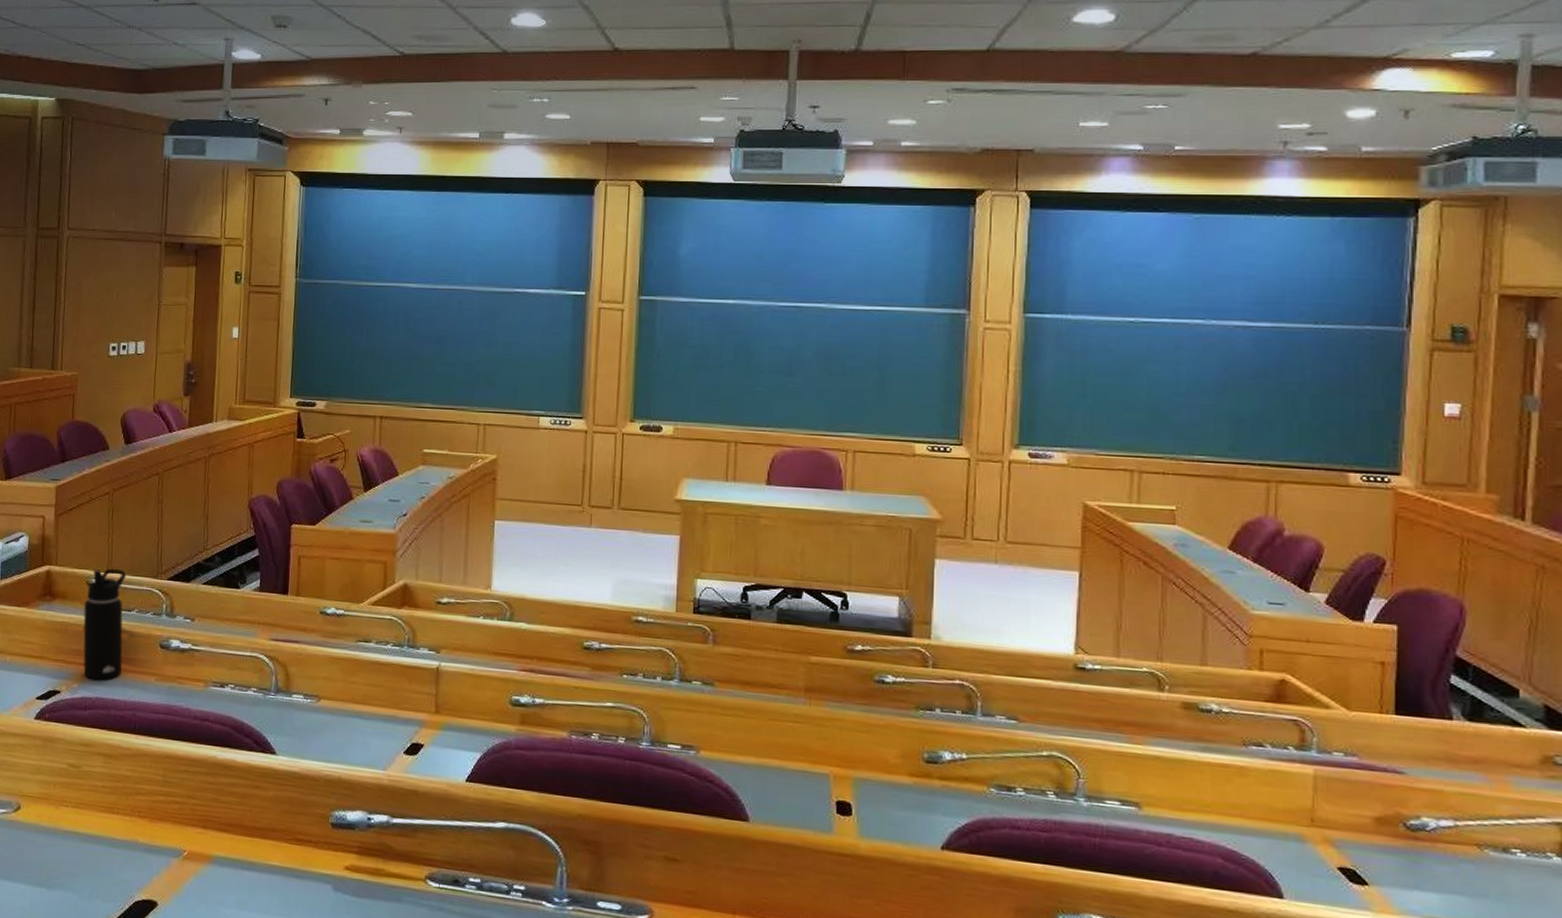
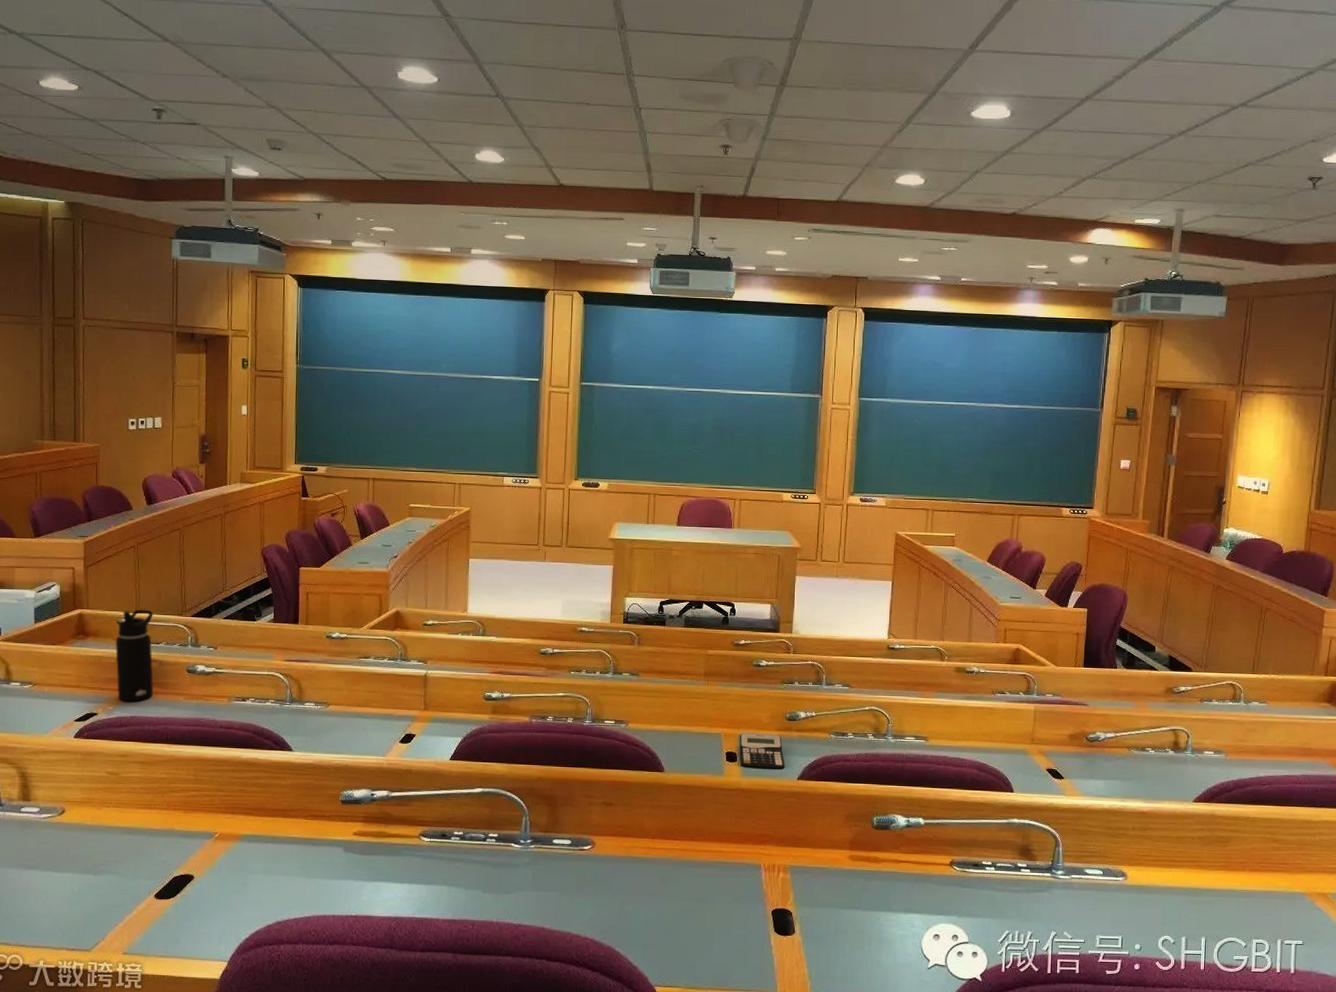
calculator: none [855,776,923,834] -> present [739,733,786,770]

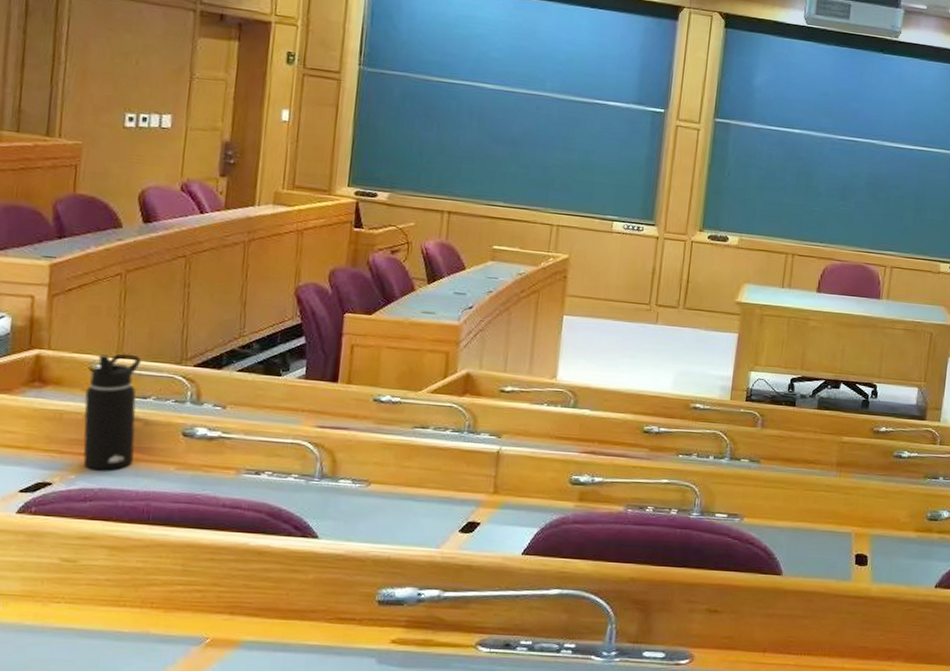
calculator: present [739,733,786,770] -> none [871,533,923,577]

